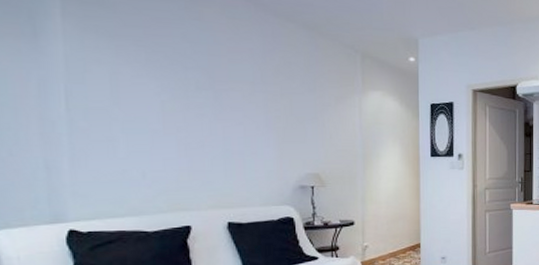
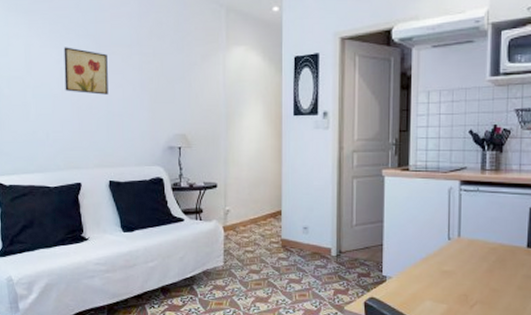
wall art: none [165,78,226,132] -> present [63,47,108,95]

